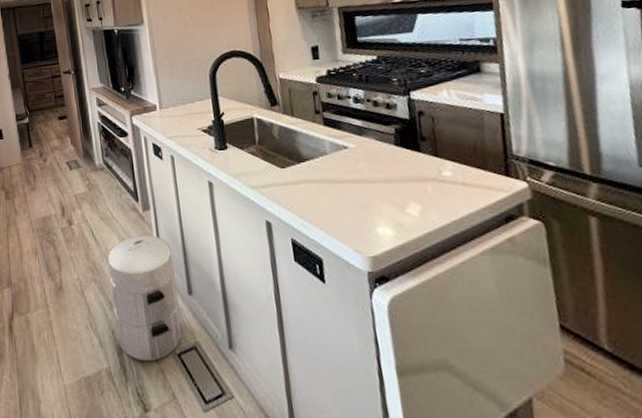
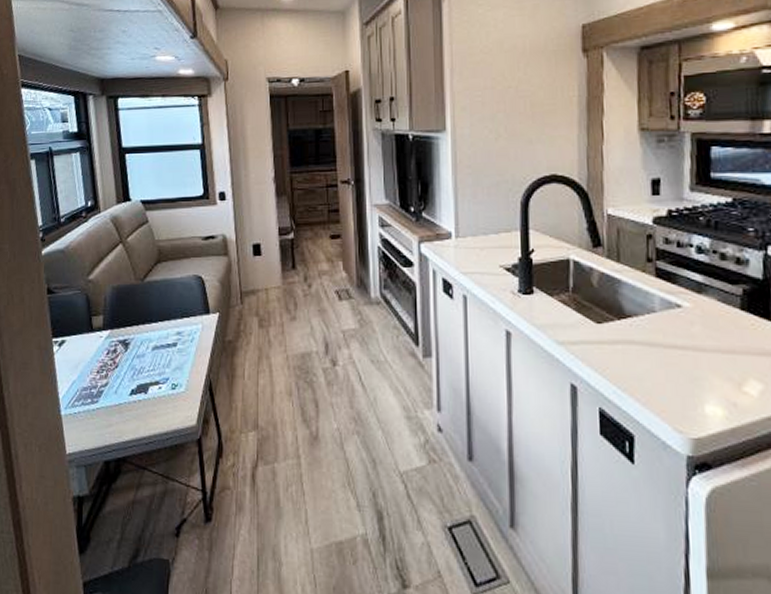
waste bin: present [107,234,183,362] -> none [375,385,457,533]

